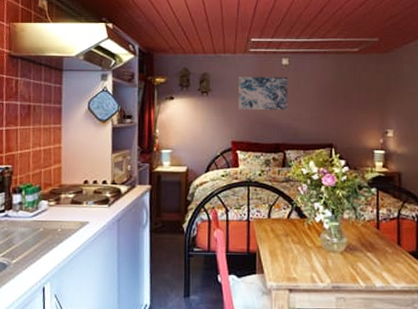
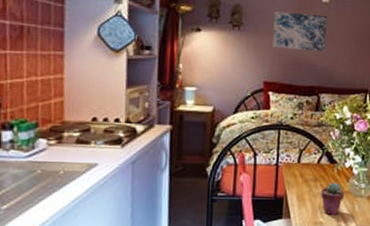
potted succulent: none [292,237,317,272] -> present [320,182,345,216]

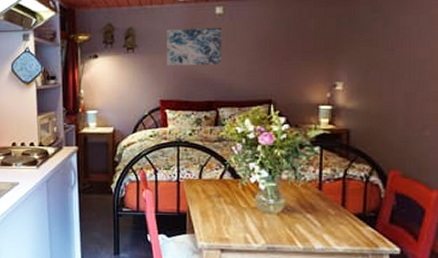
potted succulent: present [320,182,345,216] -> none [225,198,252,232]

